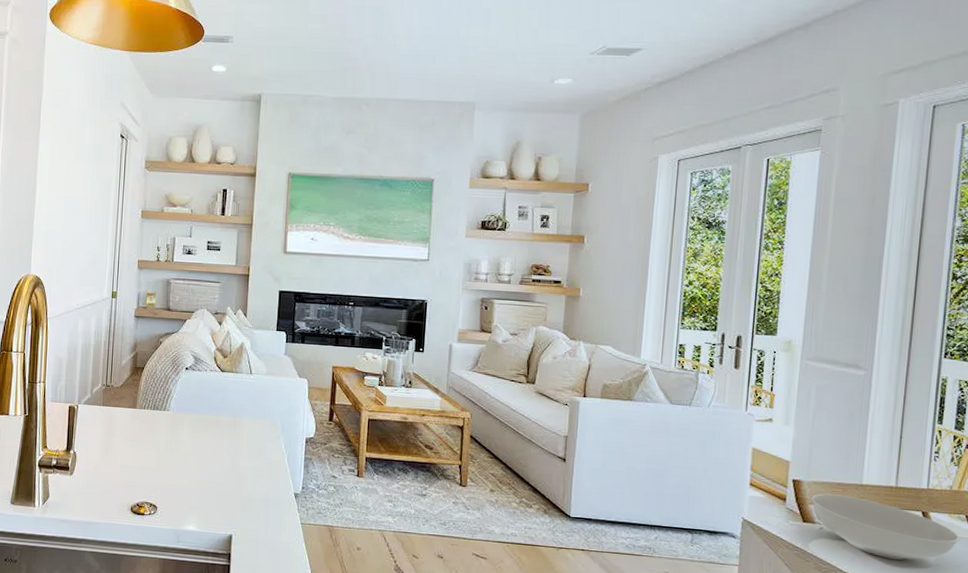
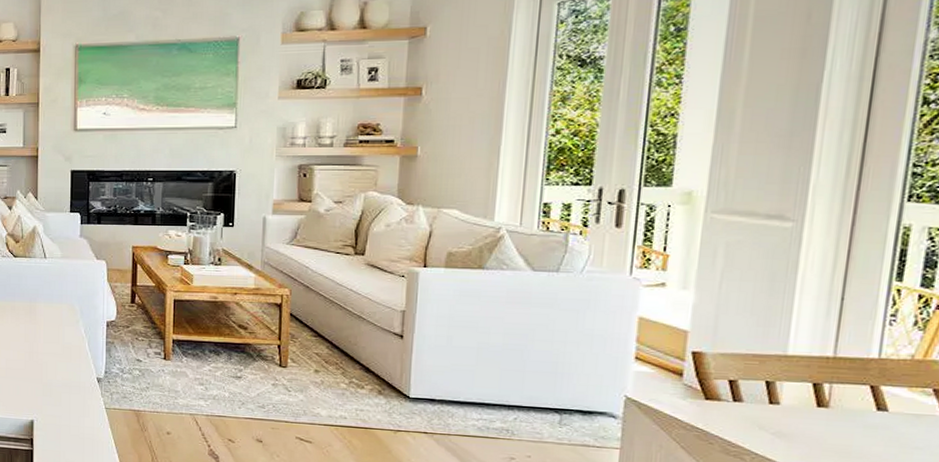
bowl: present [811,493,961,560] -> none [716,366,925,442]

